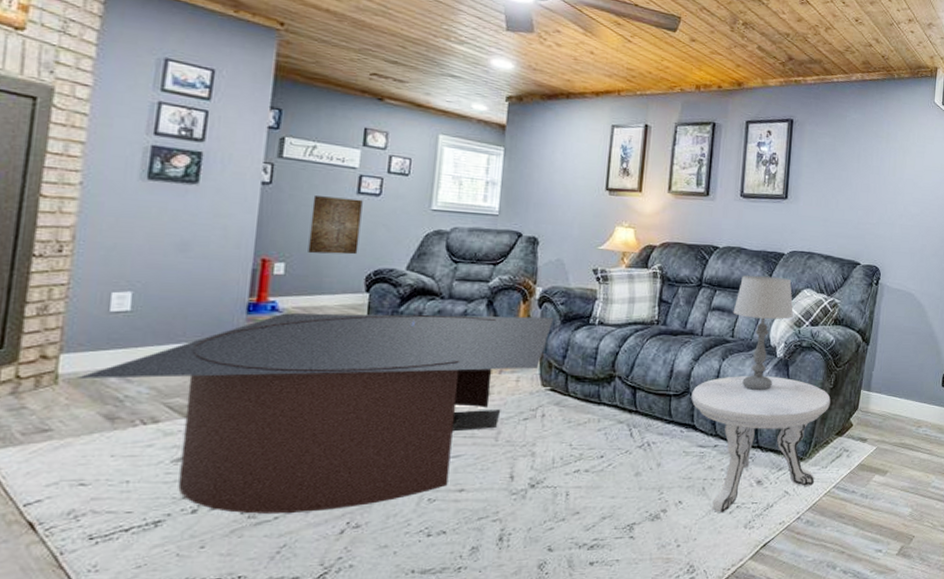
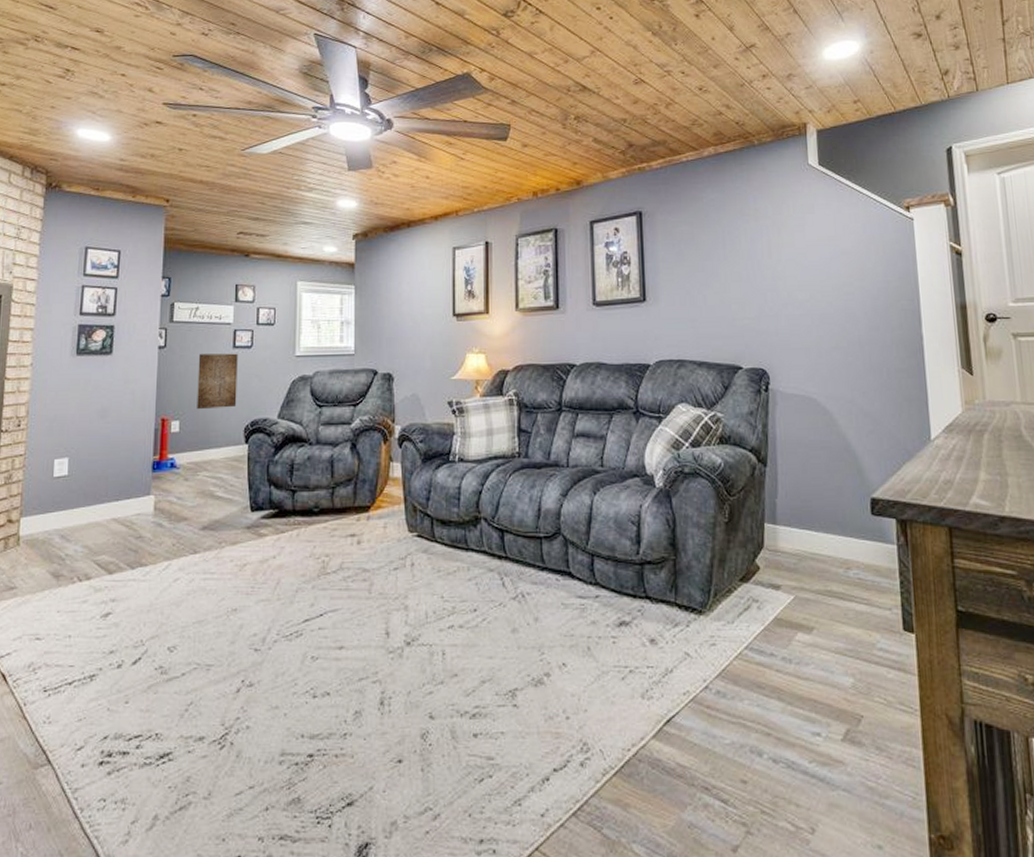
coffee table: present [76,313,554,514] -> none [32,457,414,670]
side table: present [691,376,831,514] -> none [563,511,728,679]
table lamp: present [733,275,794,390] -> none [599,392,670,528]

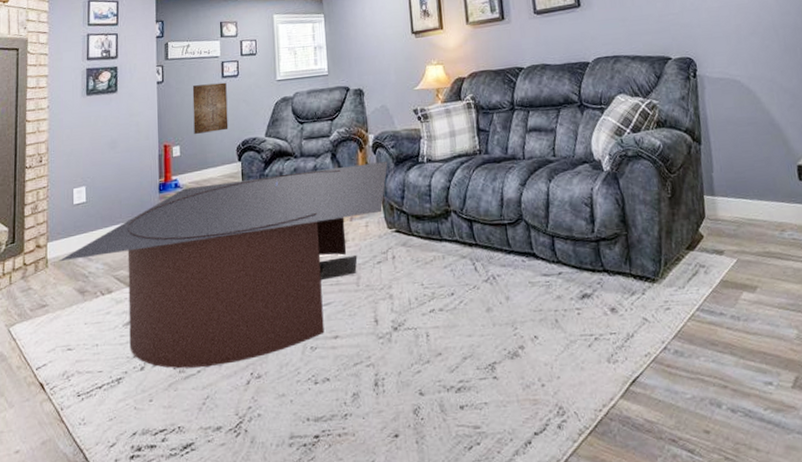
coffee table: none [32,457,414,670] -> present [58,161,388,369]

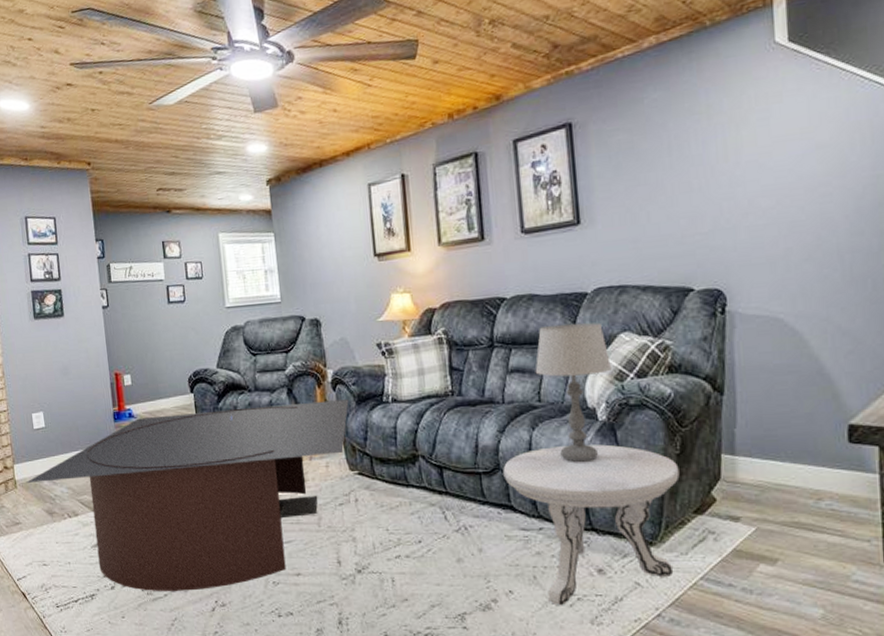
wall art: present [192,82,229,135] -> none [138,308,179,364]
side table: none [525,192,675,347] -> present [503,444,680,606]
table lamp: none [549,87,613,209] -> present [535,323,613,462]

